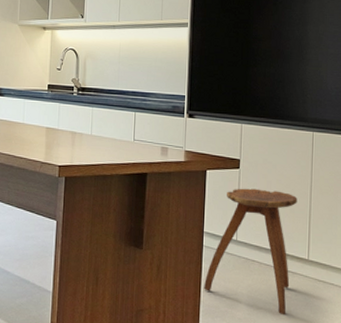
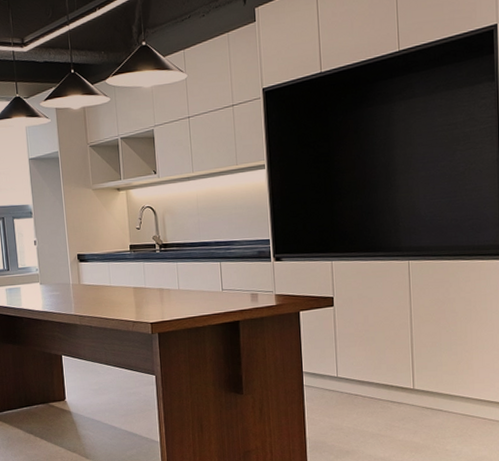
stool: present [203,188,297,316] -> none [307,324,398,445]

